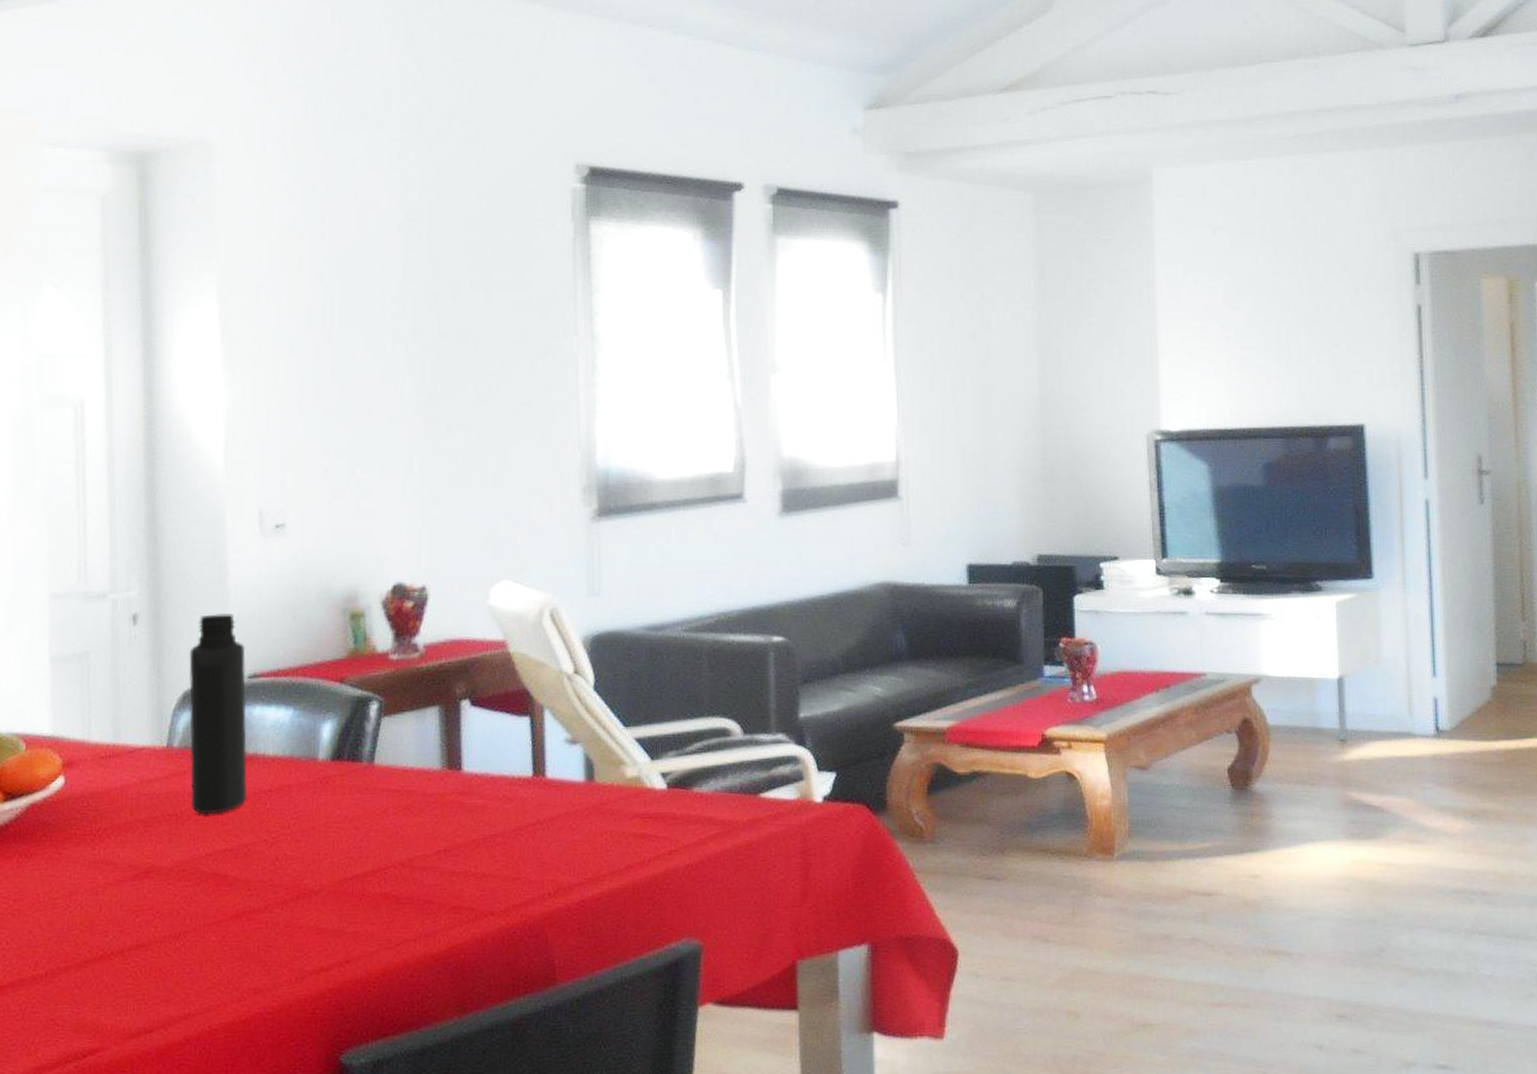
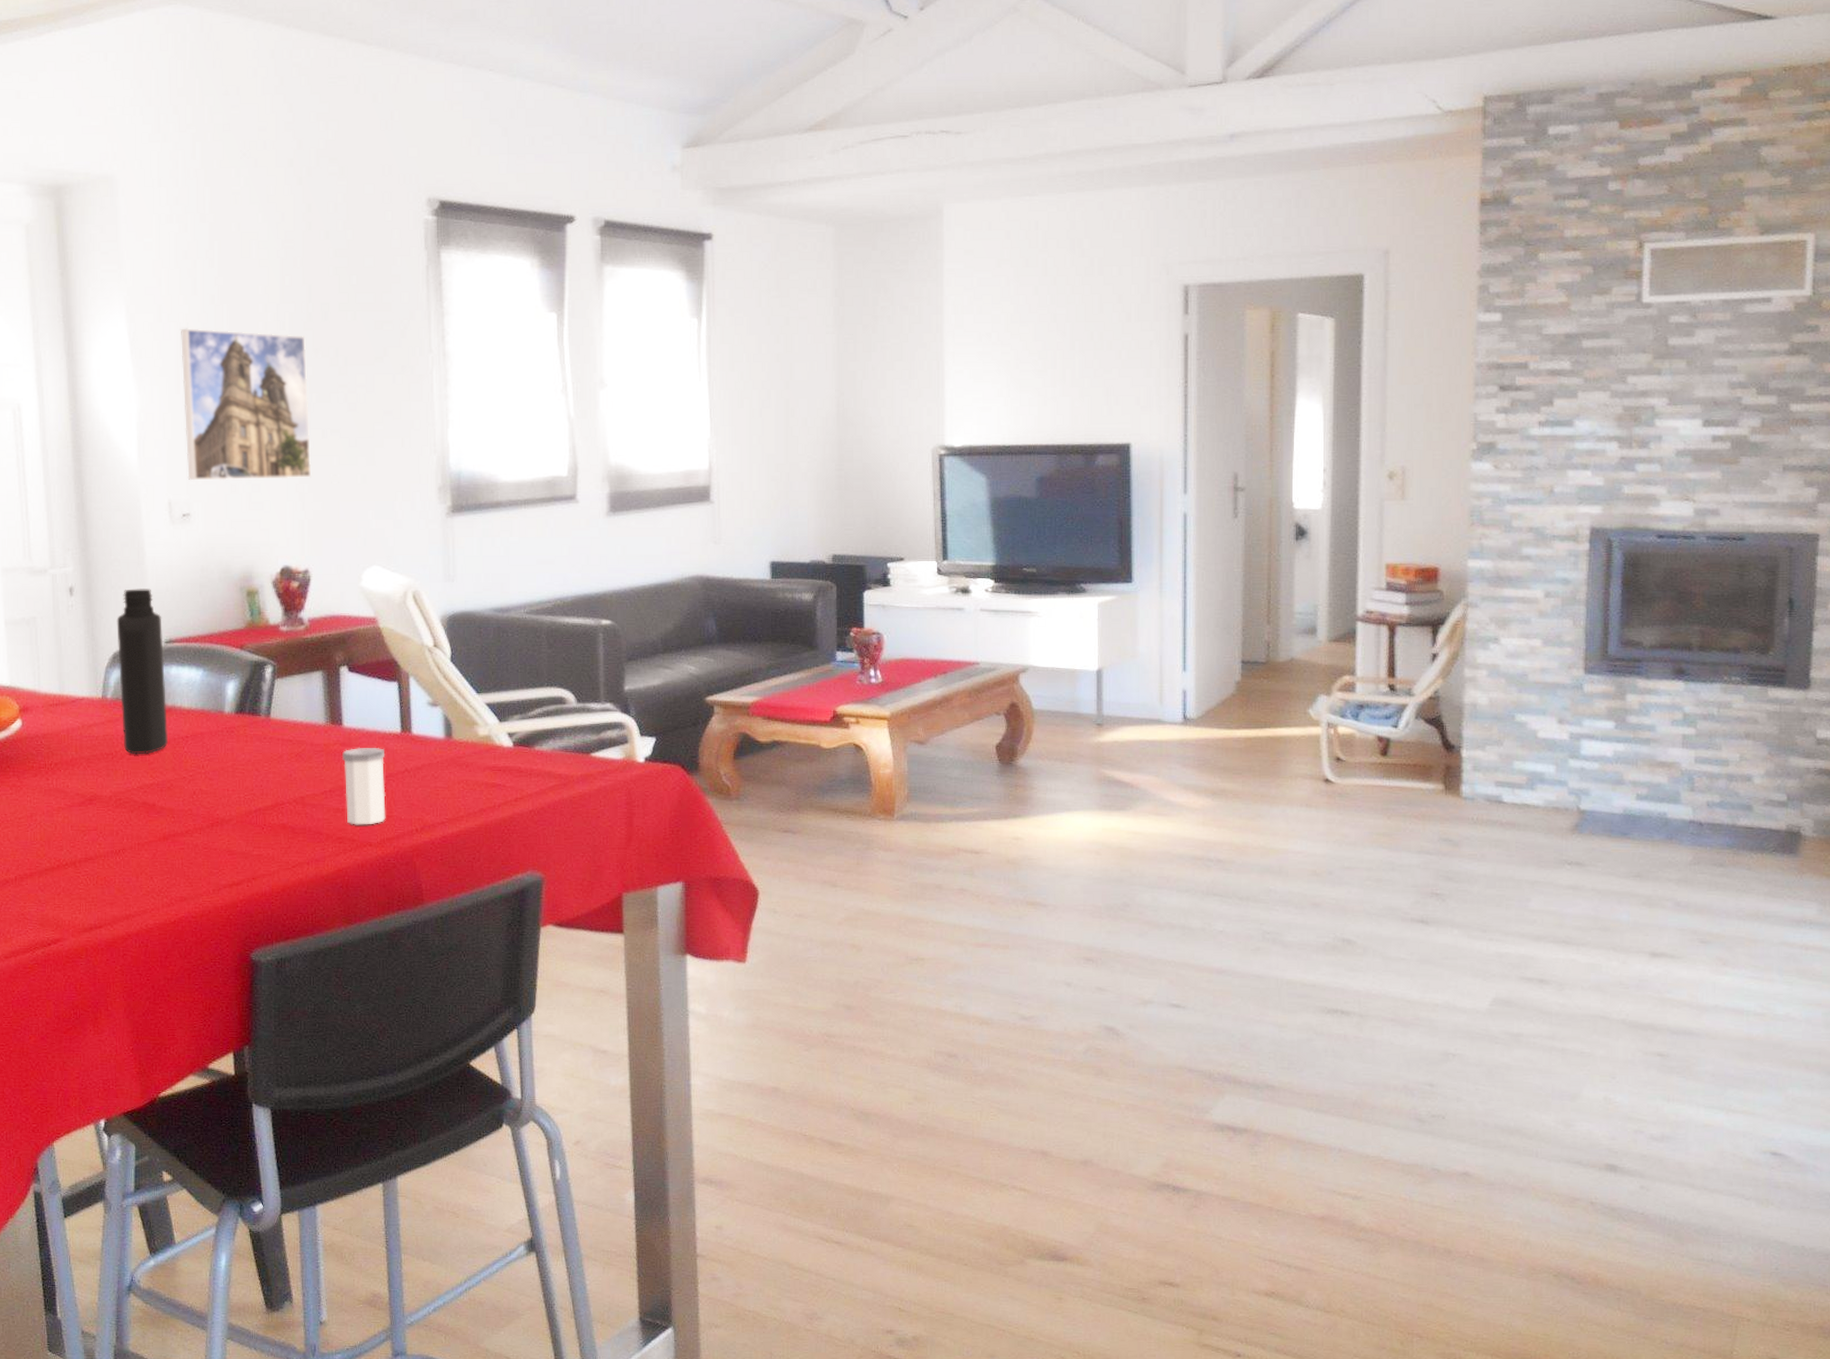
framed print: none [281,311,433,486] -> present [181,328,312,481]
salt shaker: none [459,795,513,891] -> present [341,747,386,825]

